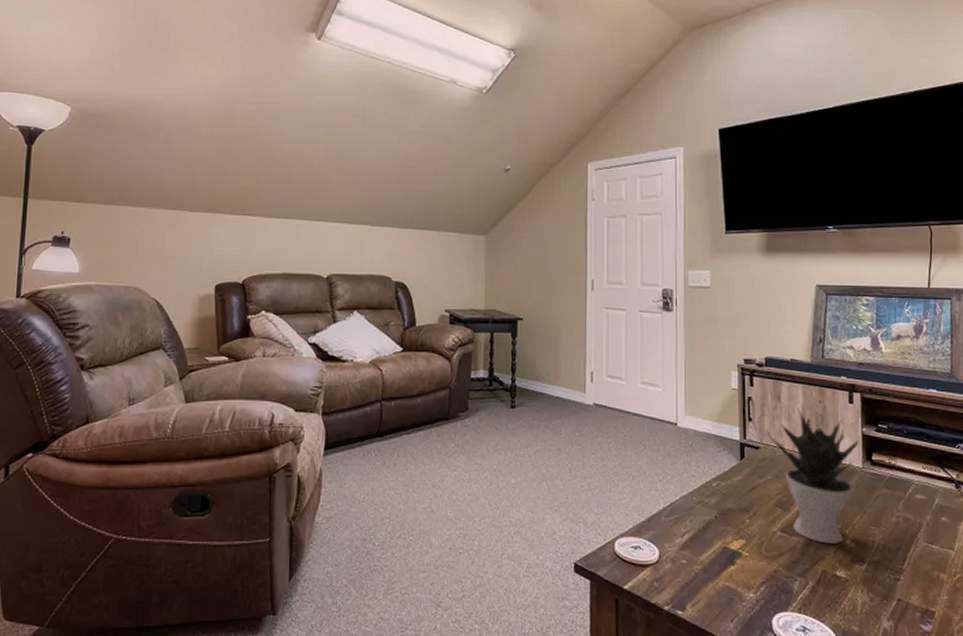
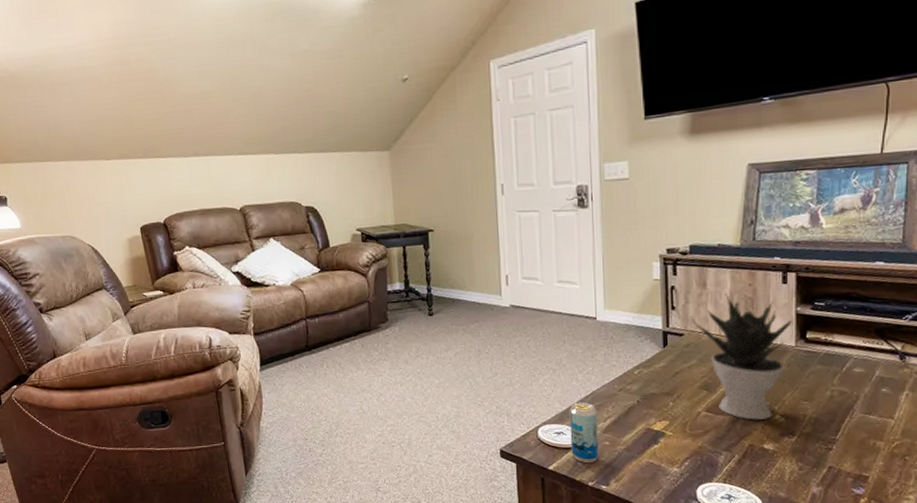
beverage can: none [647,513,676,584] -> present [569,402,599,464]

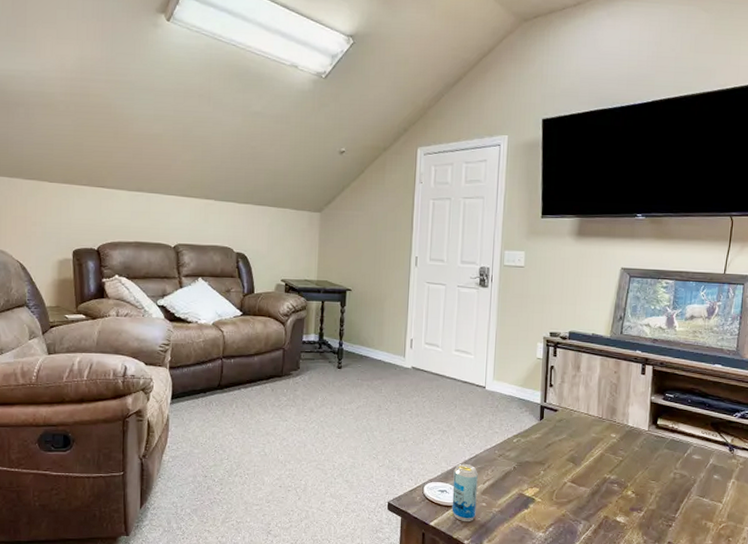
potted plant: present [690,293,792,420] -> none [564,378,647,494]

